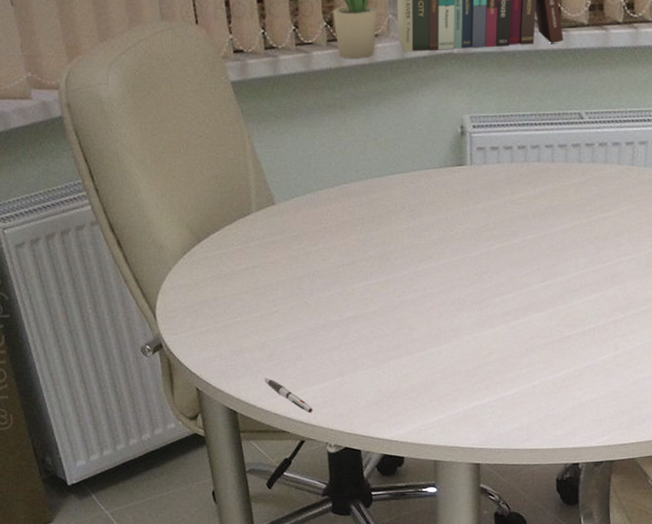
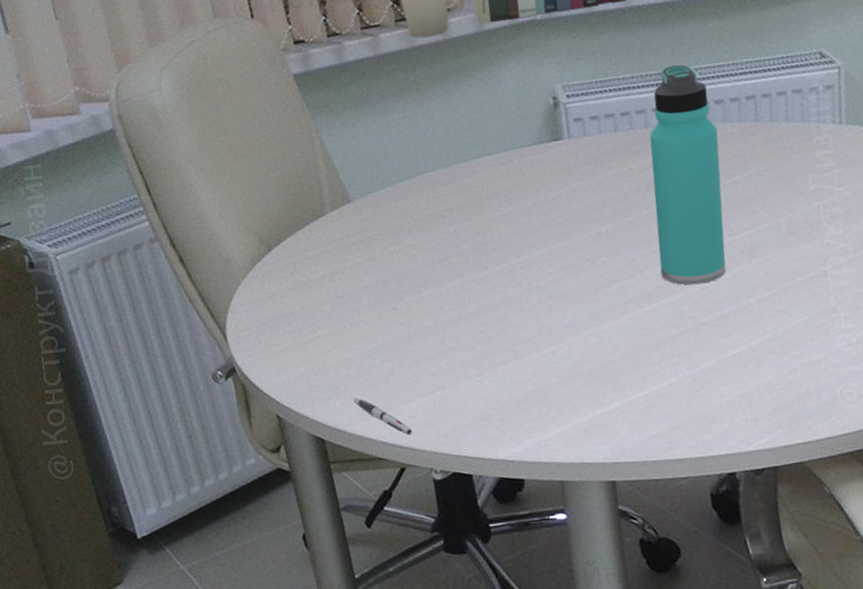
thermos bottle: none [537,108,599,303] -> present [650,65,726,285]

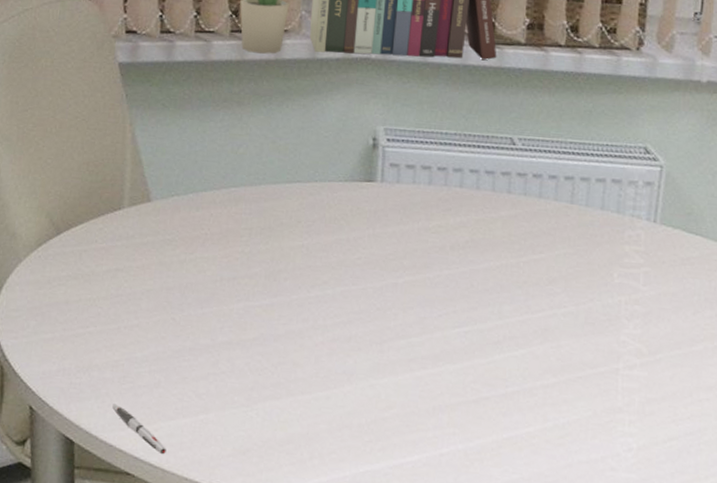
thermos bottle: present [650,65,726,285] -> none [450,131,531,357]

